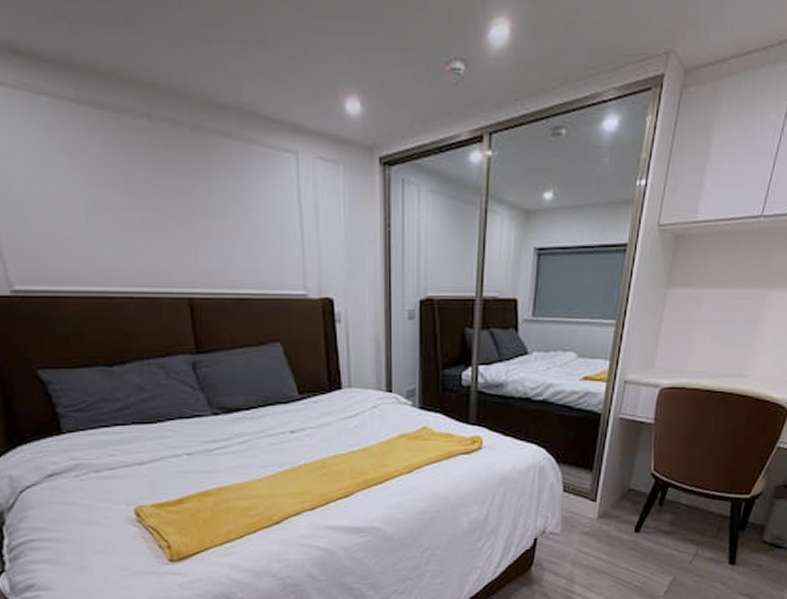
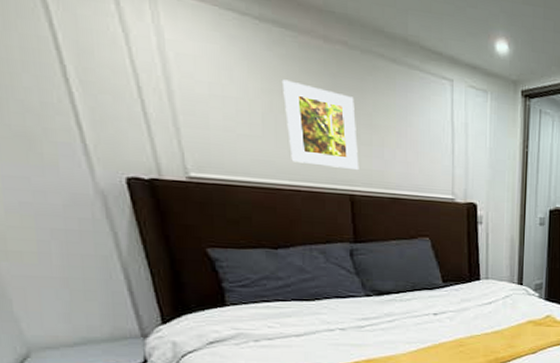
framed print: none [104,170,197,270] -> present [281,79,359,171]

